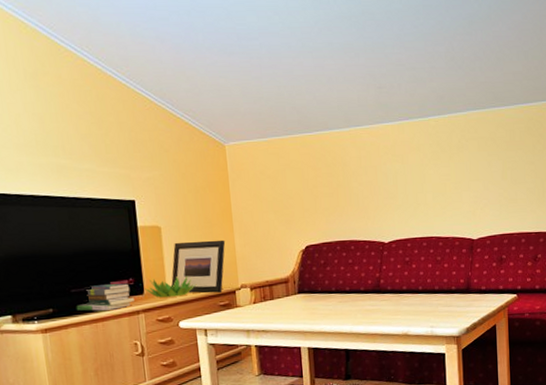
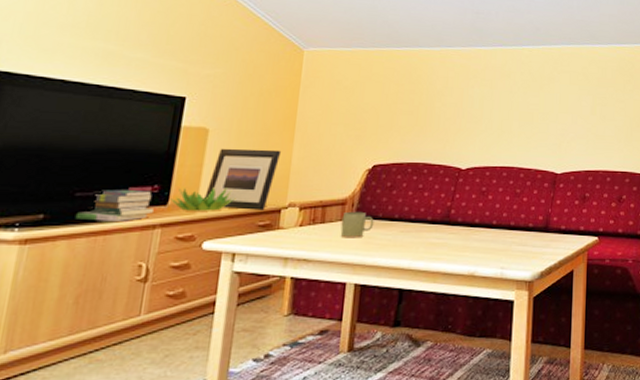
mug: none [287,287,315,311] -> present [340,211,374,238]

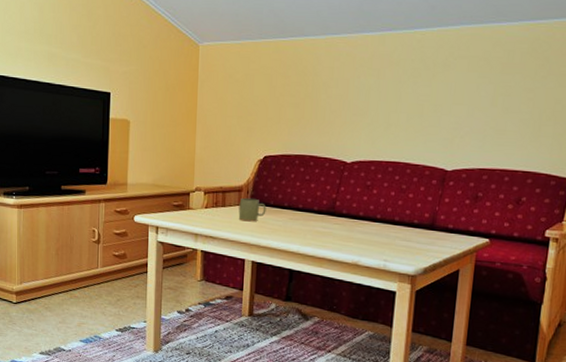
books: present [75,189,154,223] -> none [48,169,98,196]
decorative plant: present [170,187,236,211] -> none [108,171,155,191]
picture frame: present [205,148,282,210] -> none [132,137,187,193]

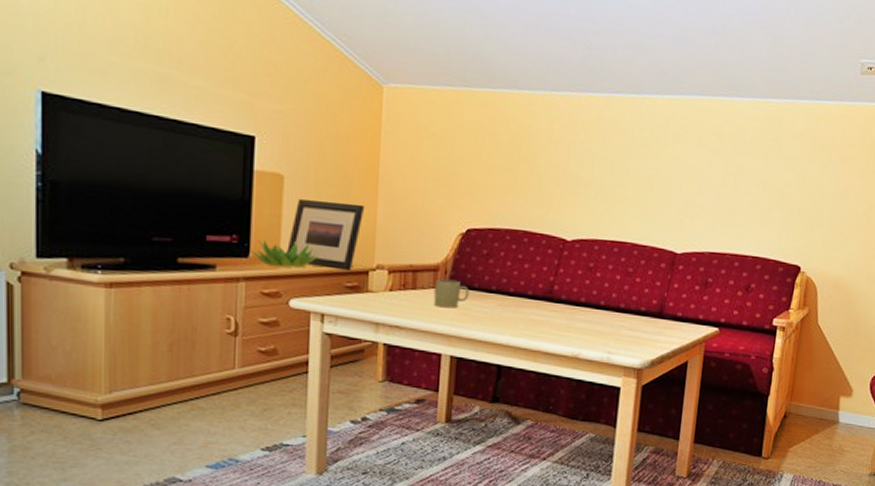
decorative plant: none [108,171,155,191] -> present [251,240,320,268]
picture frame: none [132,137,187,193] -> present [287,198,365,271]

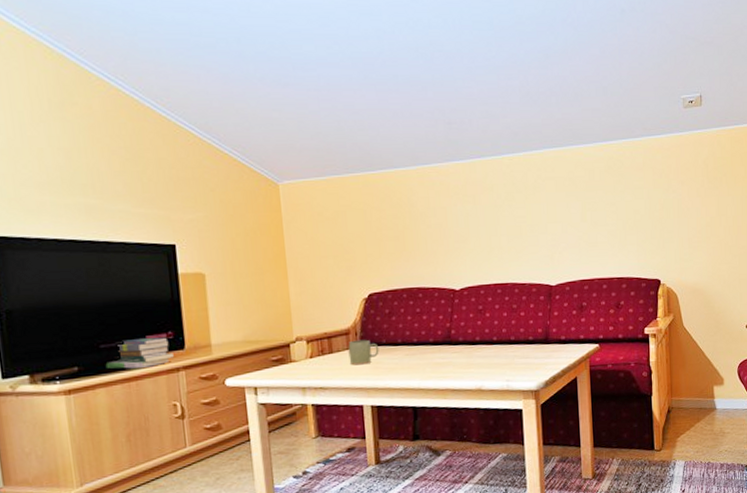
books: none [156,236,235,272] -> present [105,337,174,369]
decorative plant: present [251,240,320,268] -> none [186,328,246,353]
picture frame: present [287,198,365,271] -> none [216,287,279,348]

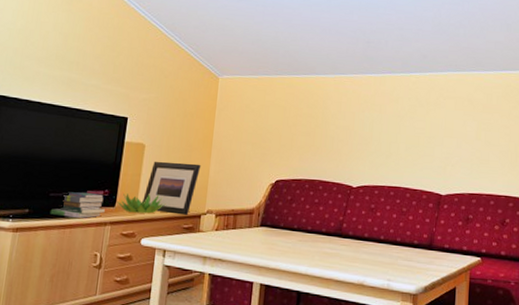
decorative plant: none [186,328,246,353] -> present [117,193,166,214]
picture frame: none [216,287,279,348] -> present [142,161,201,215]
mug: present [348,339,379,365] -> none [248,220,277,244]

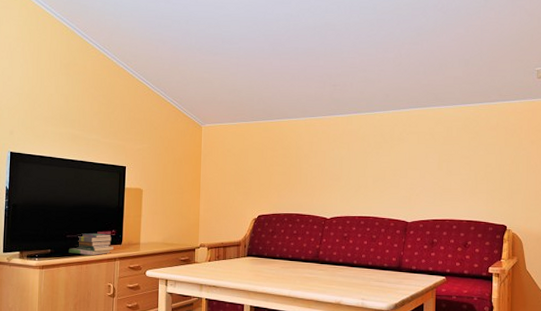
decorative plant: present [117,193,166,214] -> none [123,232,165,249]
picture frame: present [142,161,201,215] -> none [144,203,192,249]

